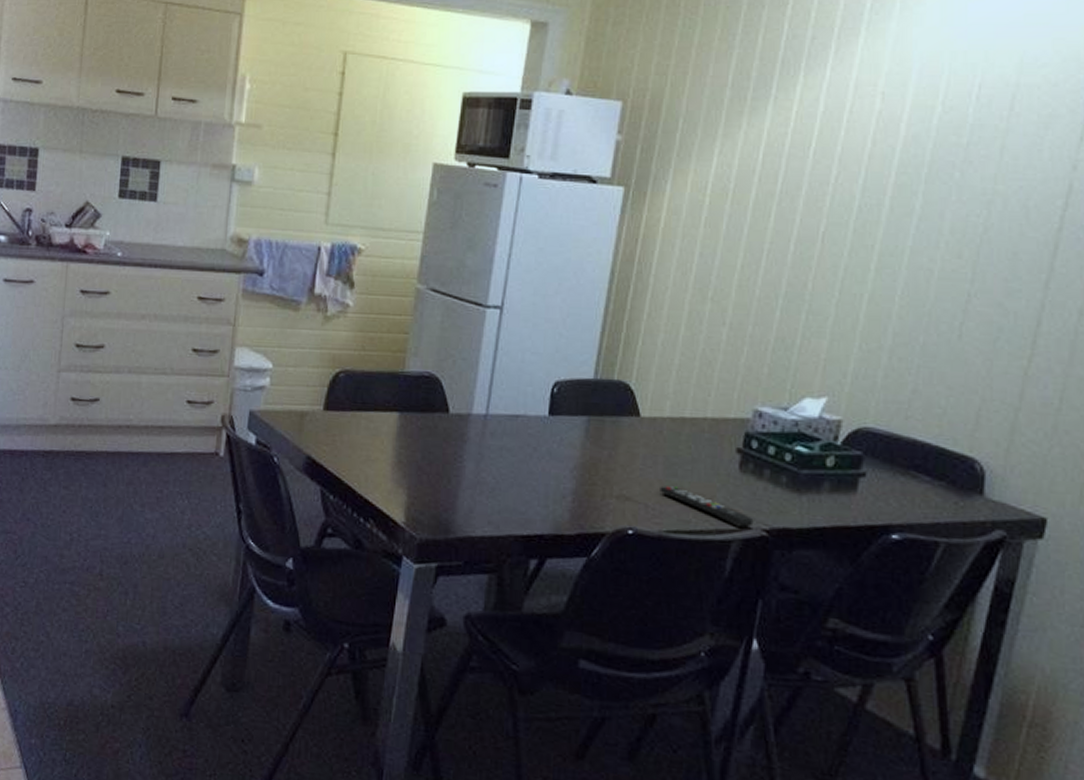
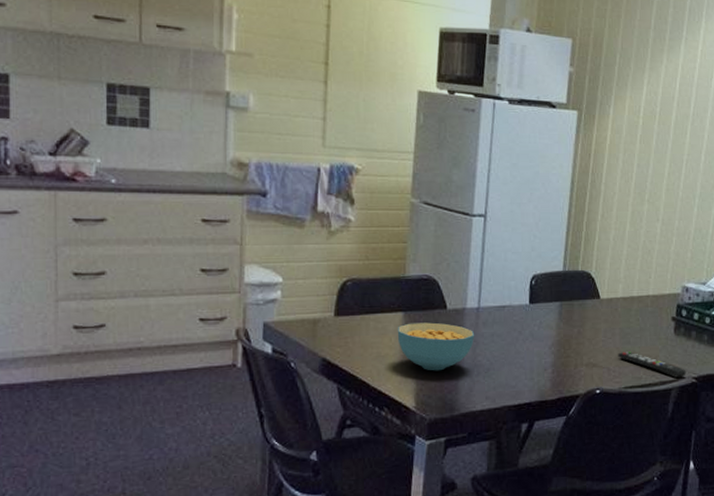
cereal bowl: none [390,425,480,485] -> present [397,322,475,371]

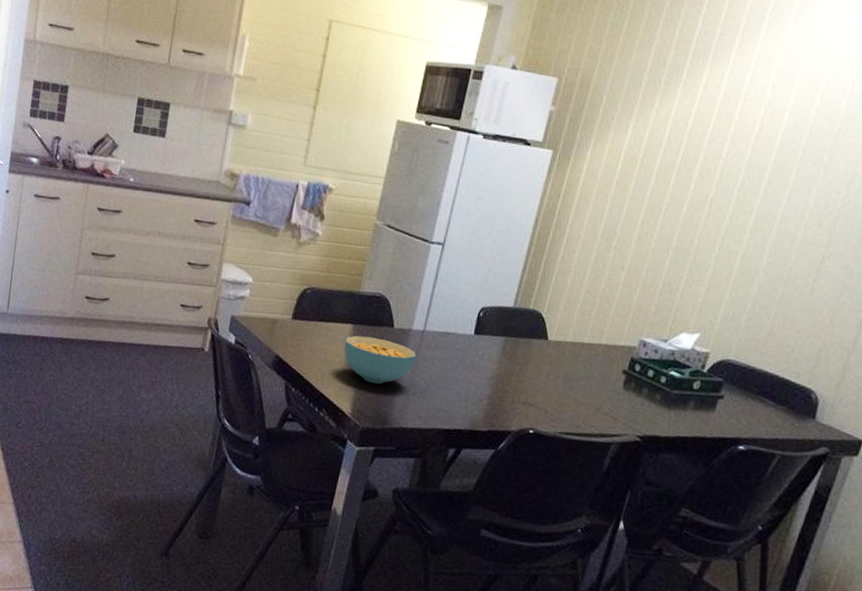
remote control: present [618,352,687,378] -> none [558,396,631,434]

